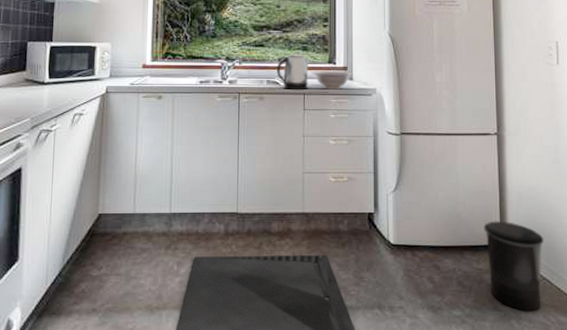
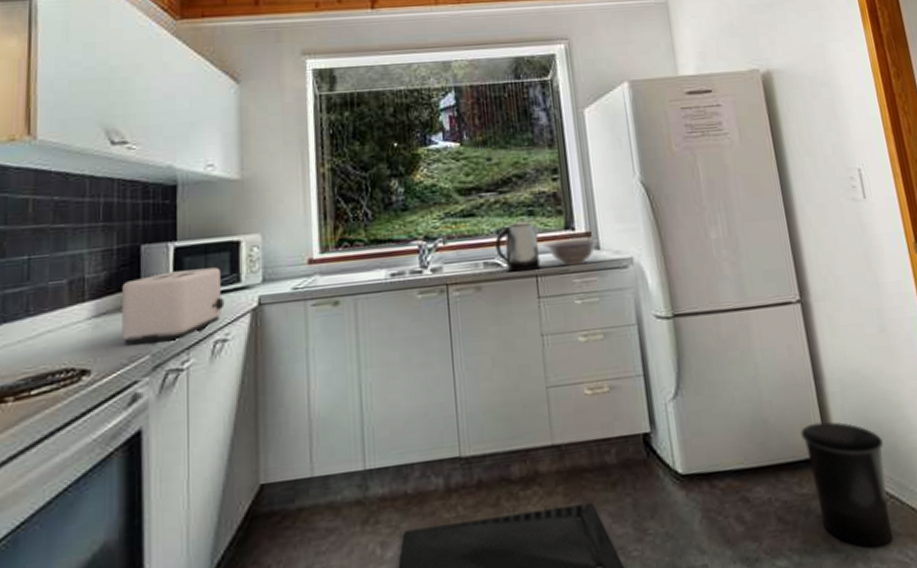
toaster: none [12,63,83,110] -> present [122,267,225,346]

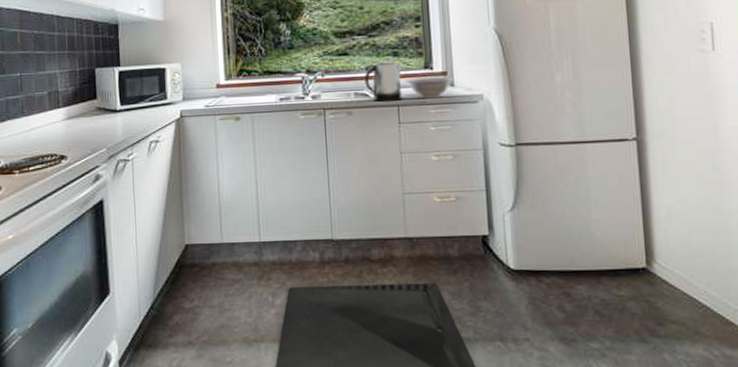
toaster: present [122,267,225,346] -> none [84,87,156,141]
waste bin: present [800,421,893,548] -> none [624,240,702,343]

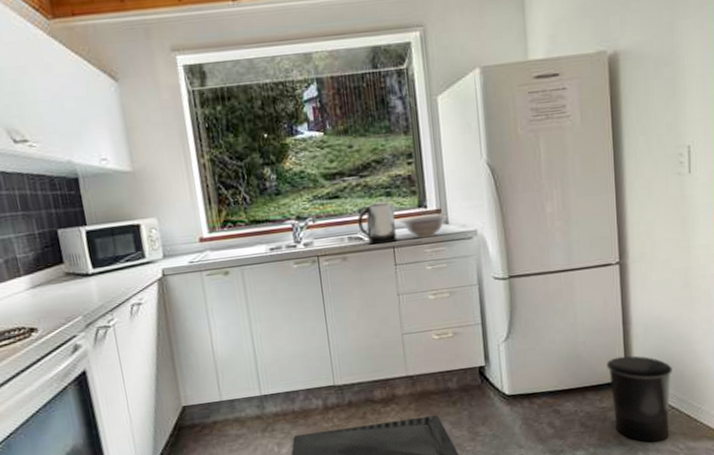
waste bin: none [624,240,702,343] -> present [606,355,672,443]

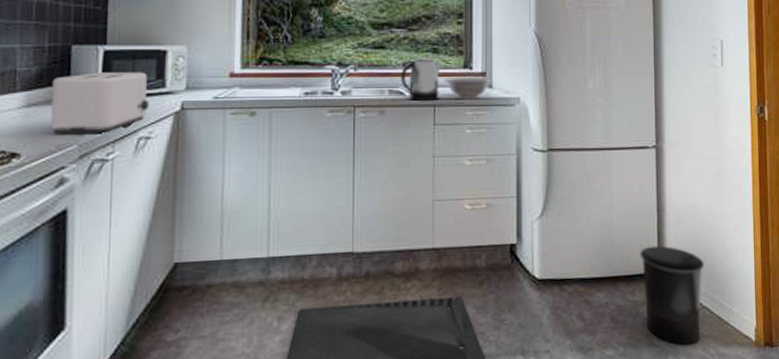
toaster: none [49,246,135,309] -> present [51,72,150,135]

